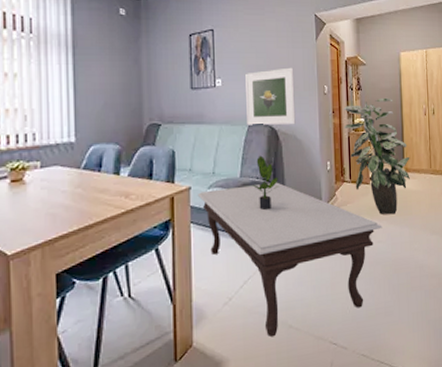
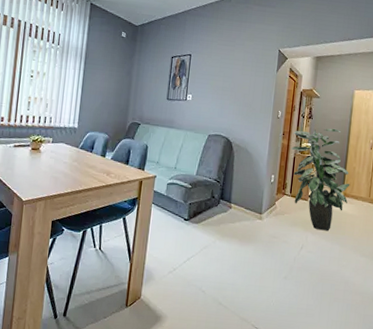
coffee table: present [197,182,382,337] -> none [160,181,314,308]
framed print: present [245,67,296,126] -> none [208,92,254,140]
potted plant: present [252,155,279,211] -> none [204,160,227,206]

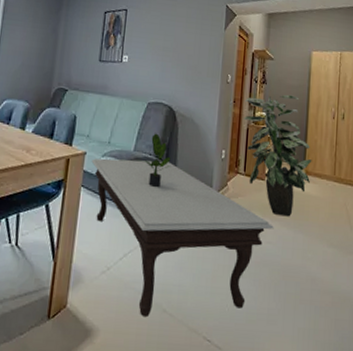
coffee table: none [160,181,314,308] -> present [91,158,274,318]
potted plant: none [204,160,227,206] -> present [144,133,171,188]

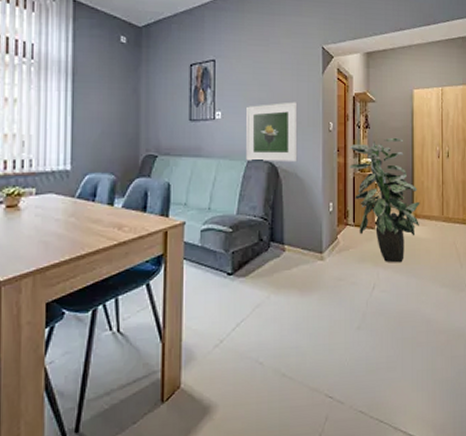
coffee table: present [91,158,274,318] -> none [192,221,387,385]
potted plant: present [144,133,171,188] -> none [249,193,277,251]
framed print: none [147,52,199,109] -> present [246,102,298,163]

